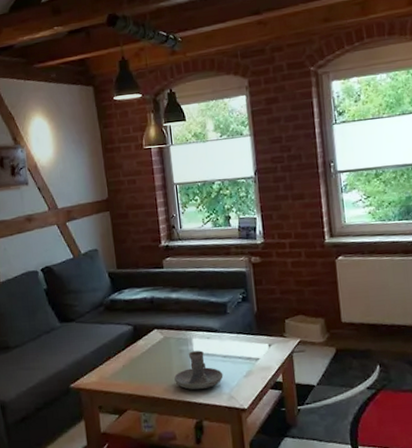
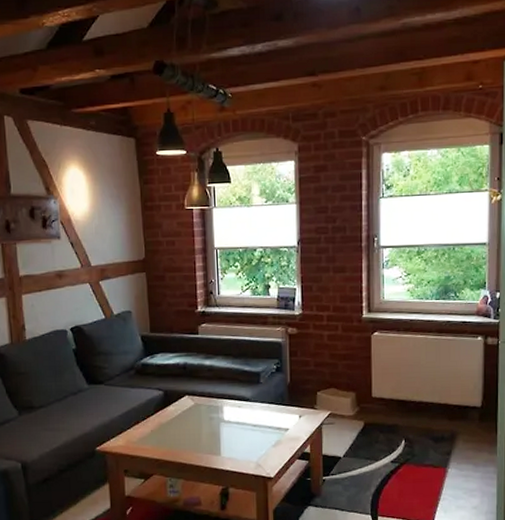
candle holder: present [174,350,224,390] -> none [203,419,252,457]

